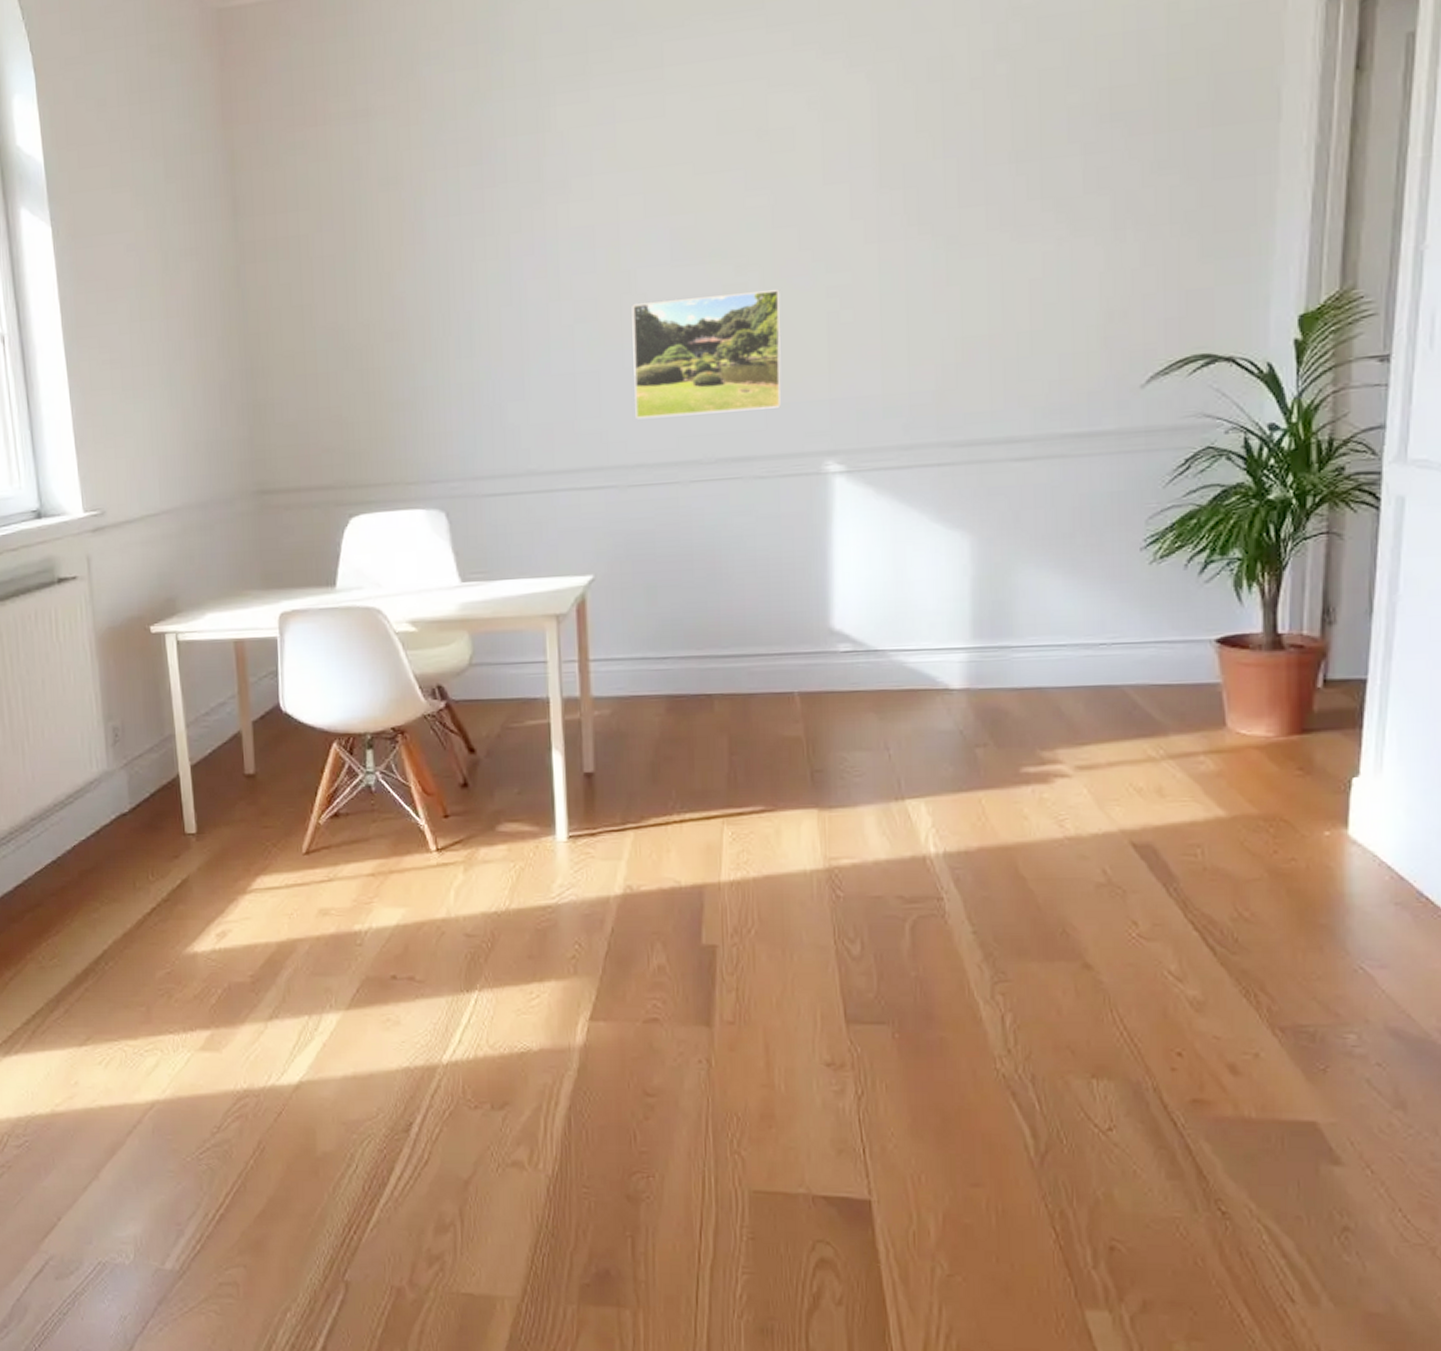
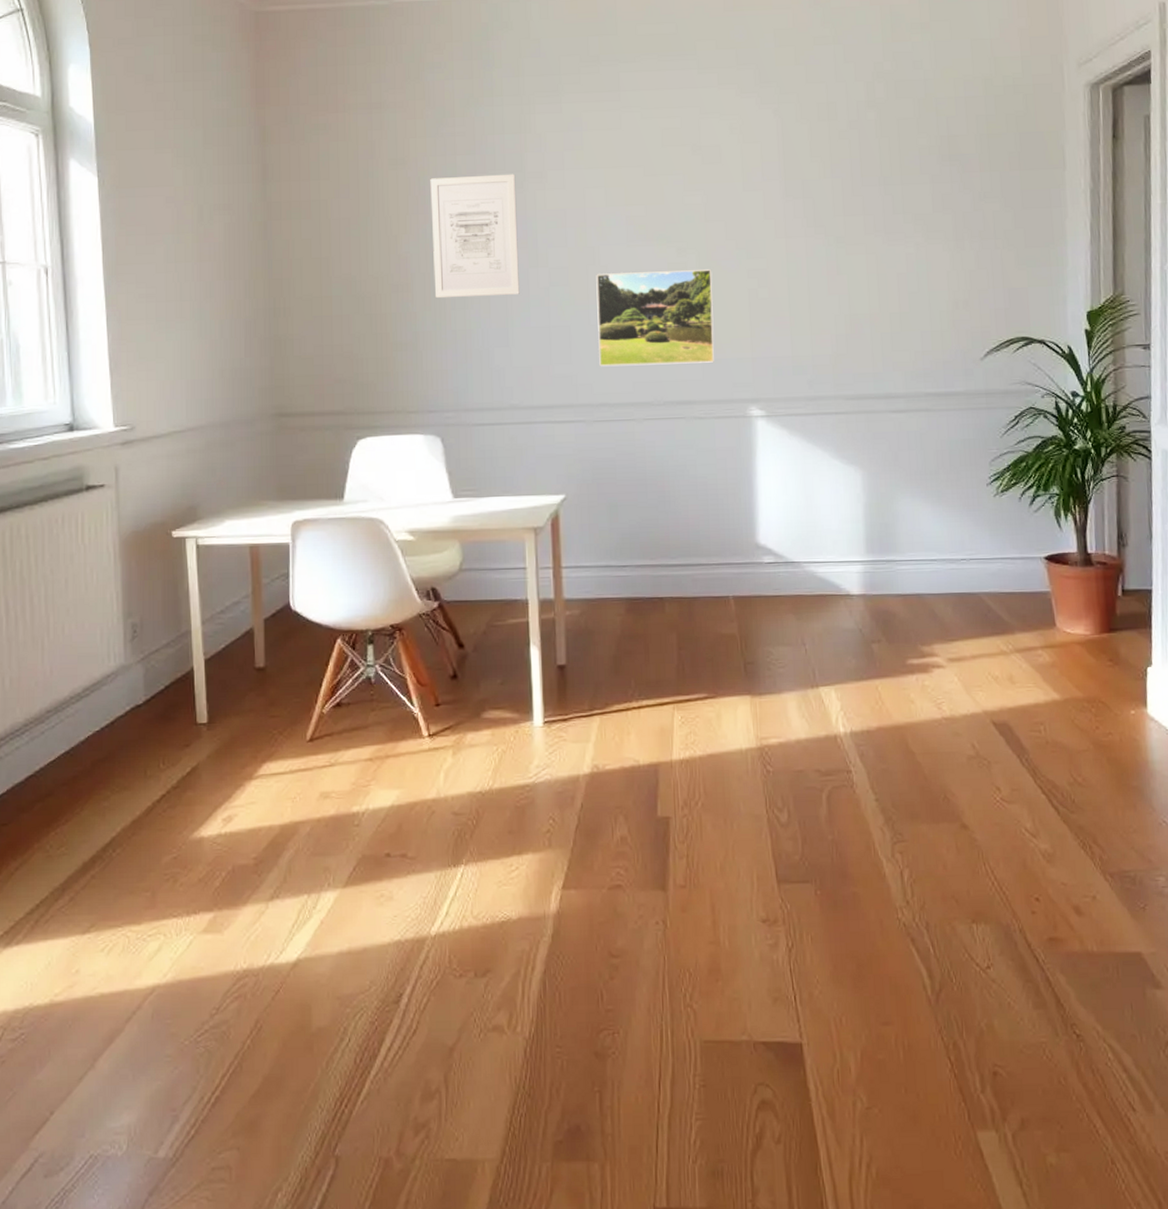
wall art: none [428,185,538,345] -> present [430,174,520,297]

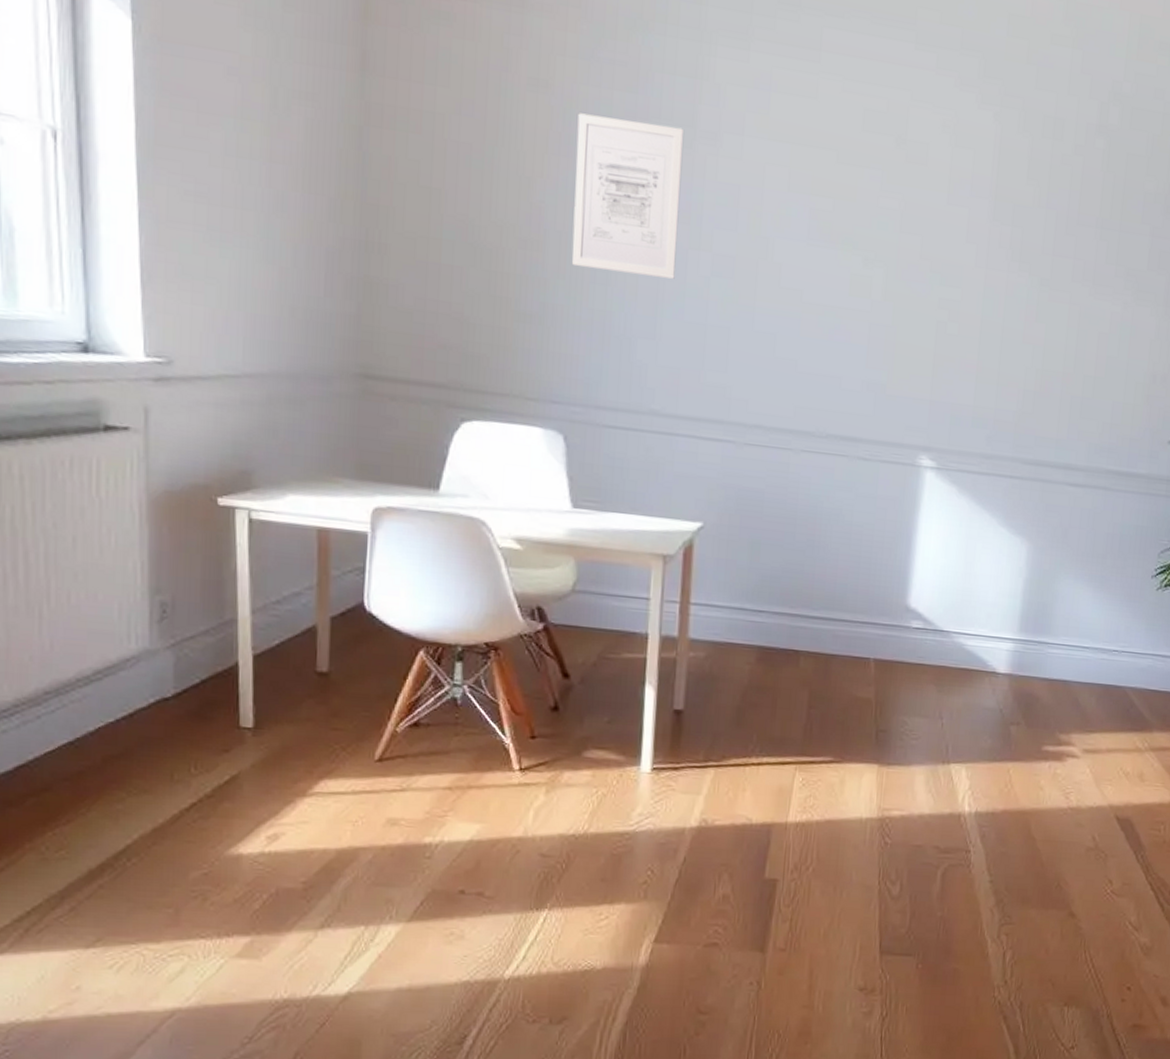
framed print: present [596,269,714,367] -> none [759,271,900,399]

